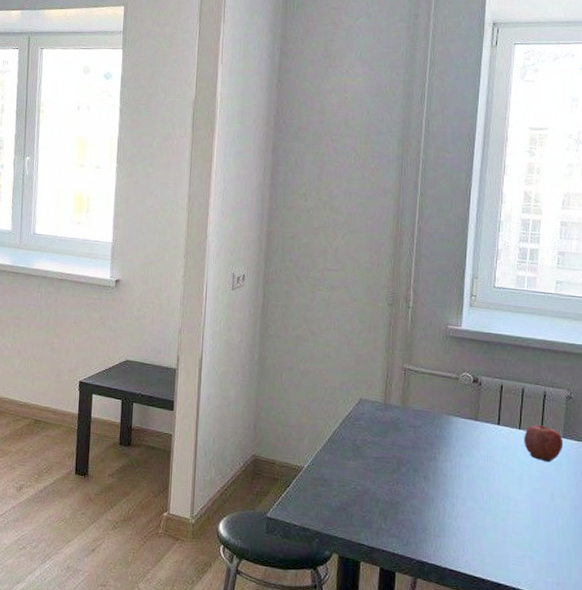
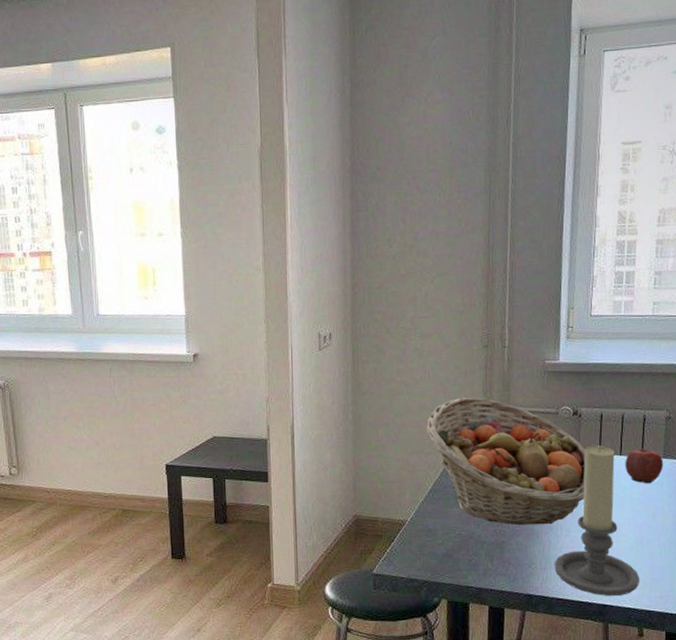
fruit basket: none [329,351,485,491] -> present [427,397,586,526]
candle holder: none [448,415,537,576] -> present [554,445,640,596]

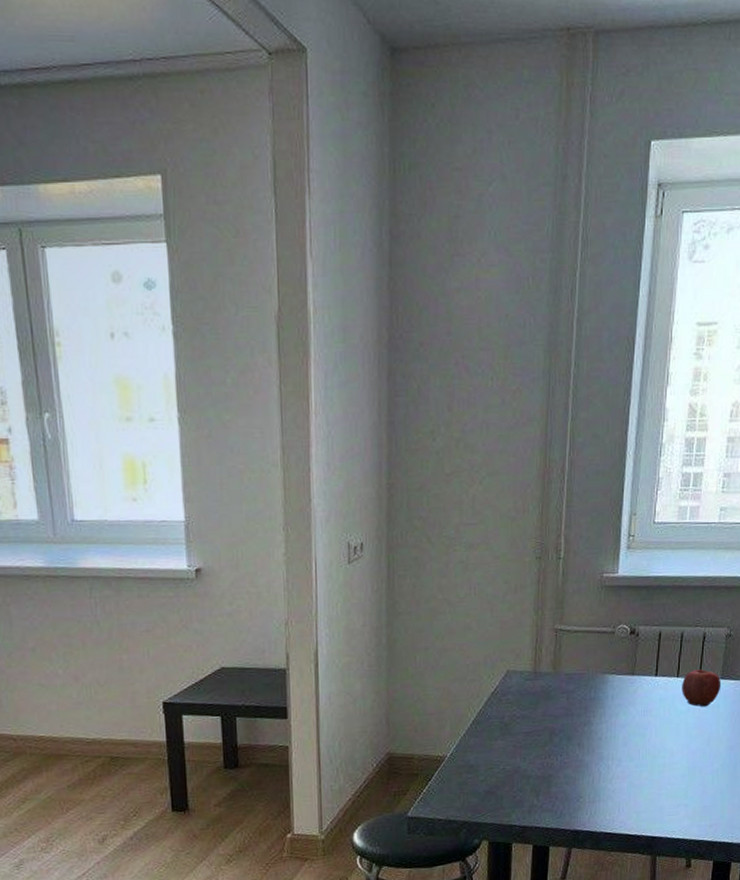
fruit basket: present [427,397,586,526] -> none [471,616,642,757]
candle holder: present [554,445,640,596] -> none [603,666,691,828]

